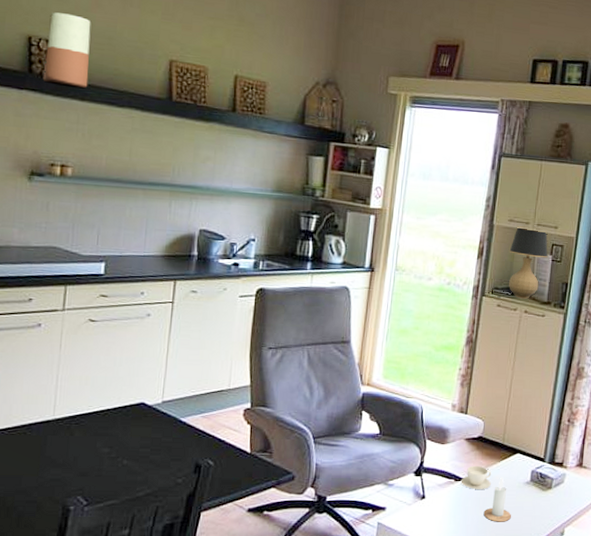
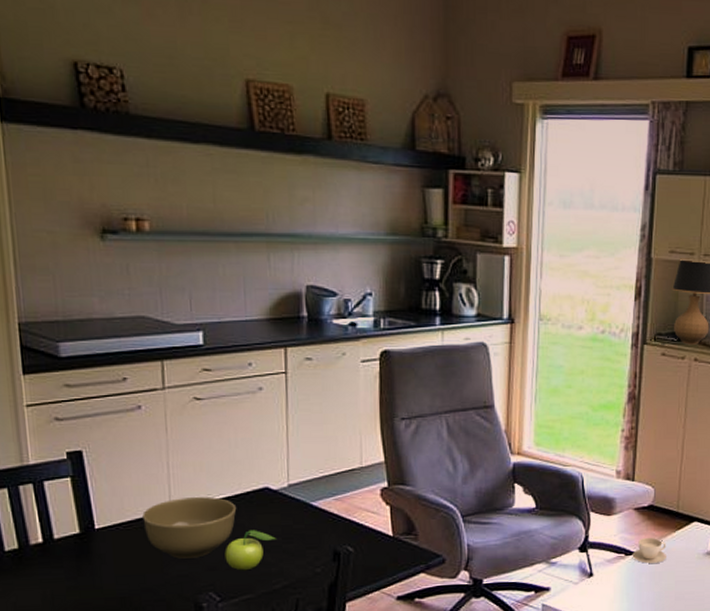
bowl: none [27,408,114,464] -> present [142,497,237,559]
vase: present [42,12,91,89] -> none [96,29,153,124]
fruit: none [96,440,145,478] -> present [224,530,276,571]
candle: present [483,477,511,522] -> none [660,548,691,598]

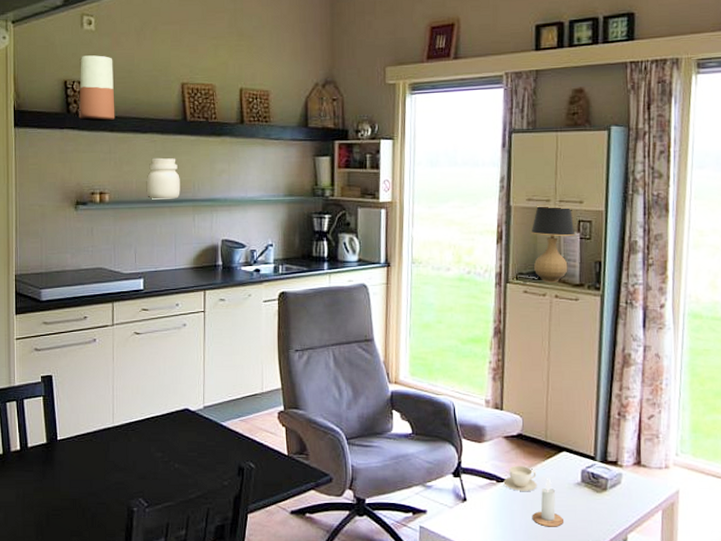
vase: none [96,29,153,124] -> present [78,55,115,122]
bowl: present [142,497,237,559] -> none [92,416,163,468]
jar: none [202,176,249,232] -> present [147,157,180,199]
fruit: present [224,530,276,571] -> none [152,445,193,481]
candle: none [660,548,691,598] -> present [532,477,563,527]

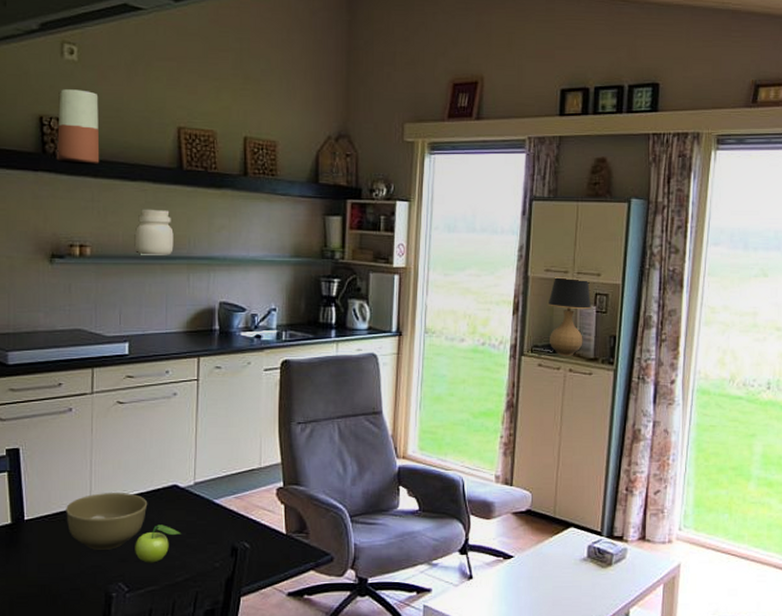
bowl: none [92,416,163,468] -> present [66,493,148,550]
fruit: none [152,445,193,481] -> present [135,525,181,563]
teacup: present [503,465,537,491] -> none [510,541,544,568]
candle: present [532,477,563,527] -> none [537,553,568,603]

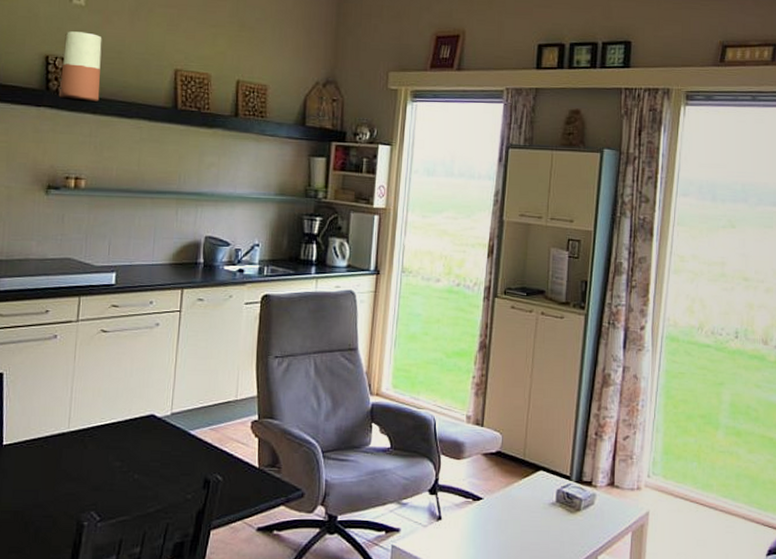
bowl: present [66,493,148,550] -> none [44,420,125,478]
jar: present [135,209,174,255] -> none [128,145,165,190]
fruit: present [135,525,181,563] -> none [109,454,155,493]
table lamp: present [531,276,592,357] -> none [505,221,564,300]

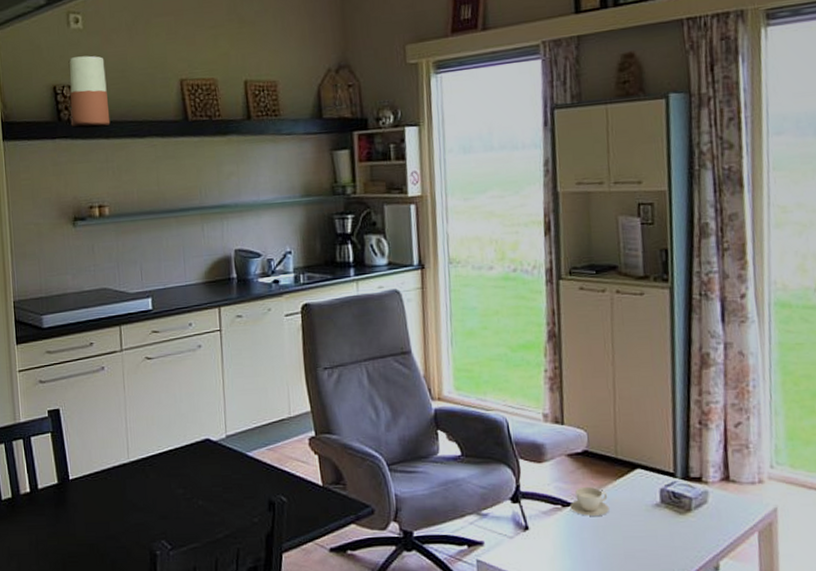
teacup: none [479,483,513,510] -> present [569,486,609,516]

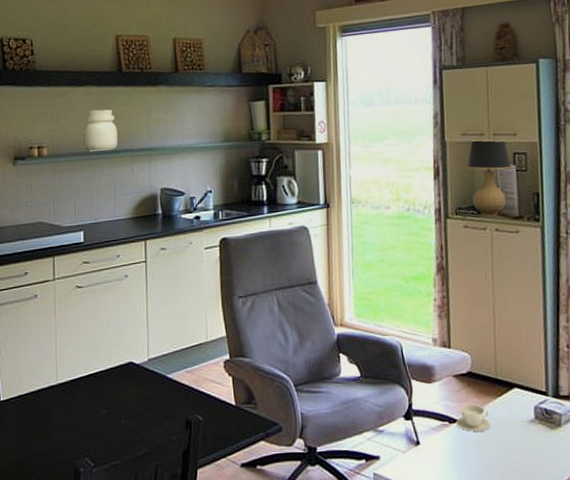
vase: present [69,55,111,129] -> none [15,12,52,77]
jar: none [149,163,186,209] -> present [84,109,118,151]
table lamp: none [570,187,636,280] -> present [455,138,512,219]

